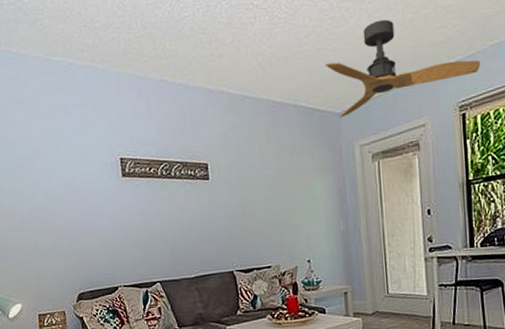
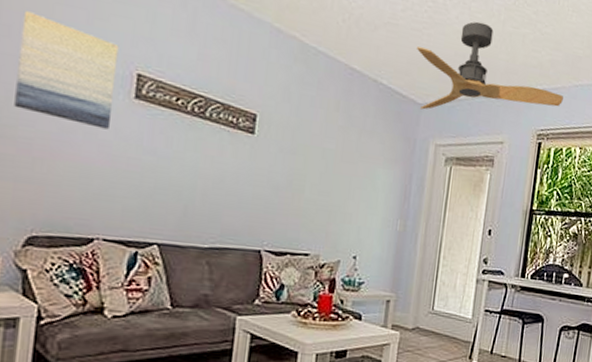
wall art: none [44,136,111,206] -> present [14,11,119,130]

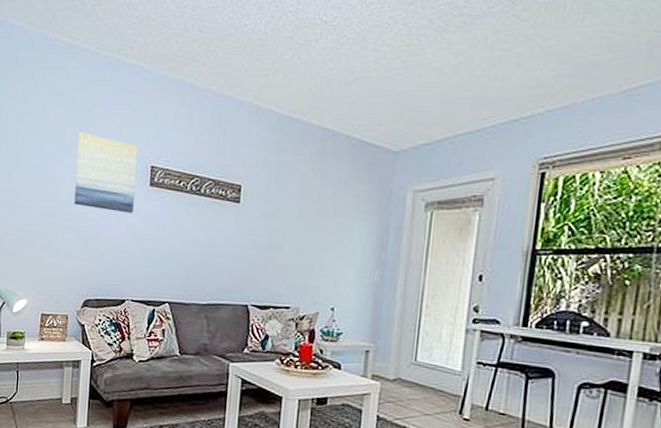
ceiling fan: present [417,21,563,110] -> none [391,53,575,157]

